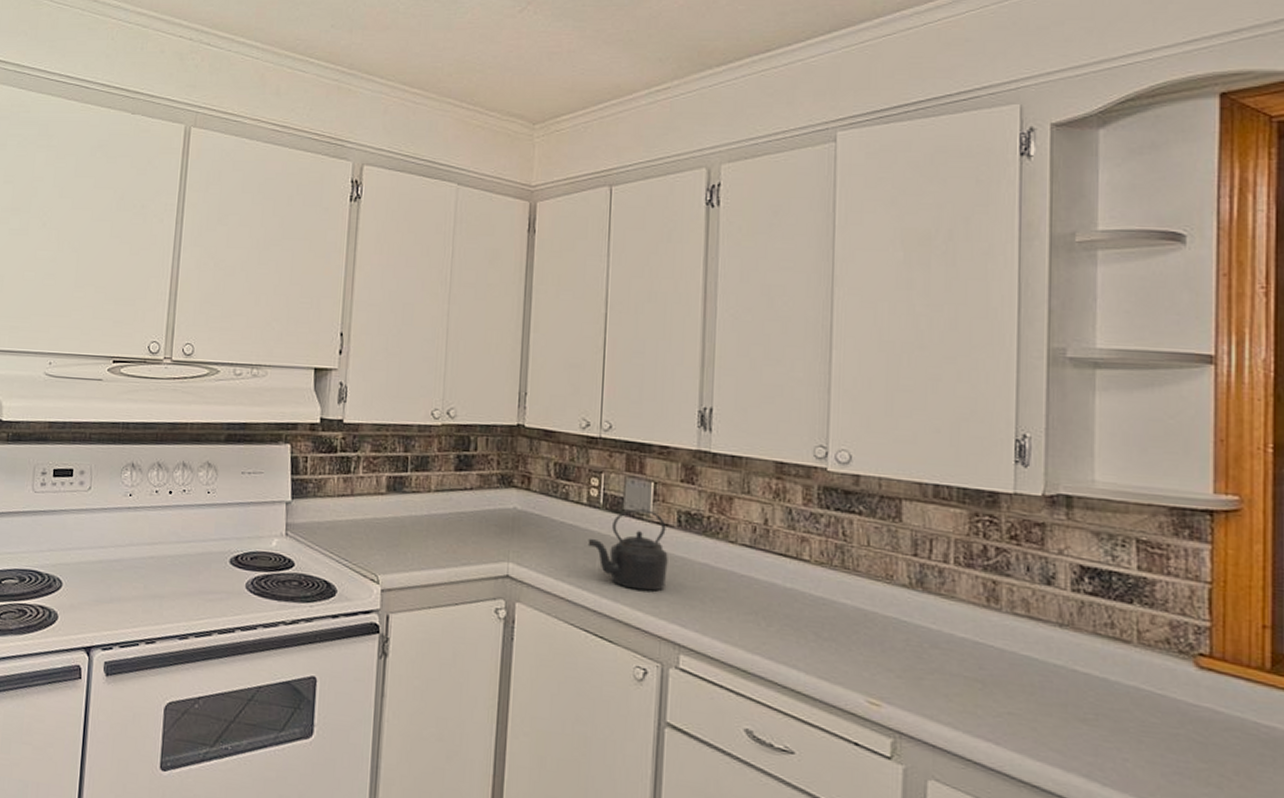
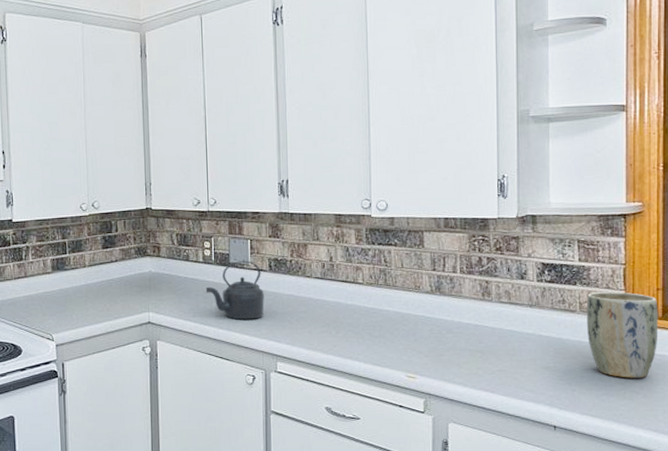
plant pot: none [1148,618,1265,758] -> present [586,292,658,378]

